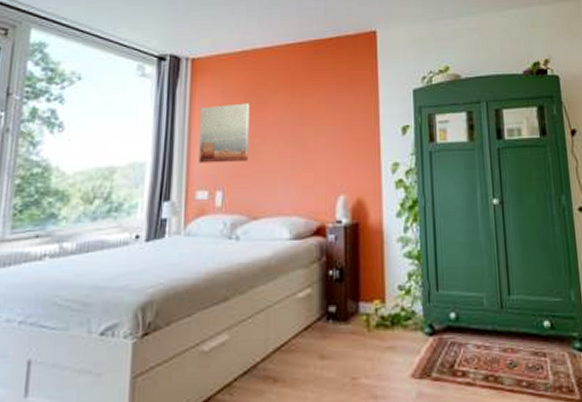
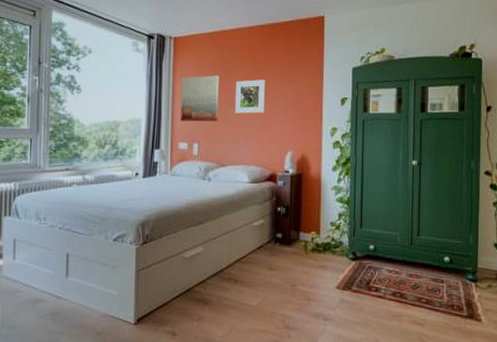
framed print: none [269,107,308,150] -> present [234,79,265,114]

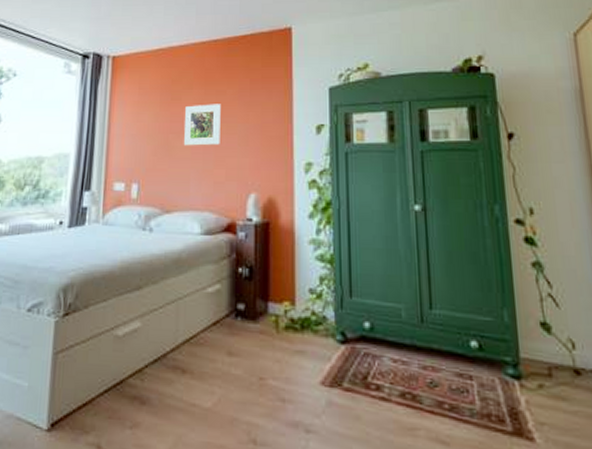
wall art: present [180,75,219,122] -> none [117,99,165,157]

